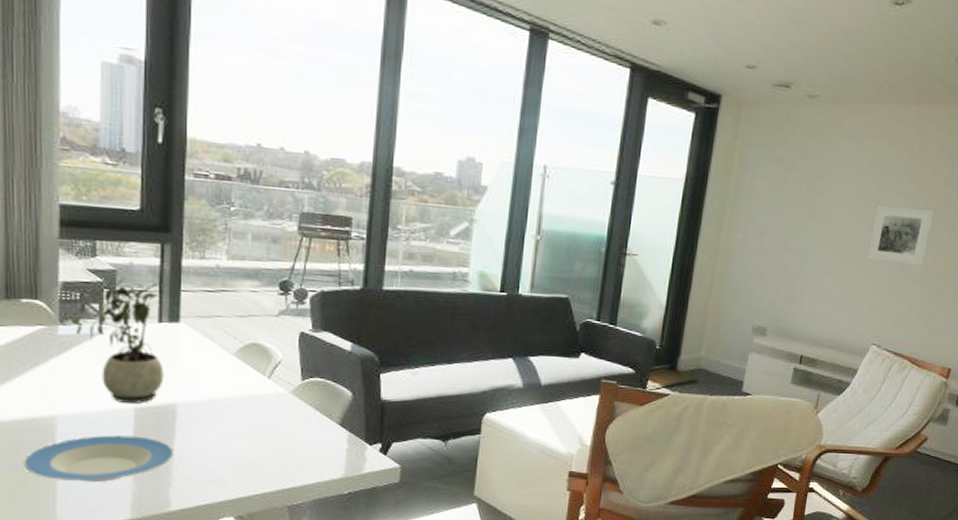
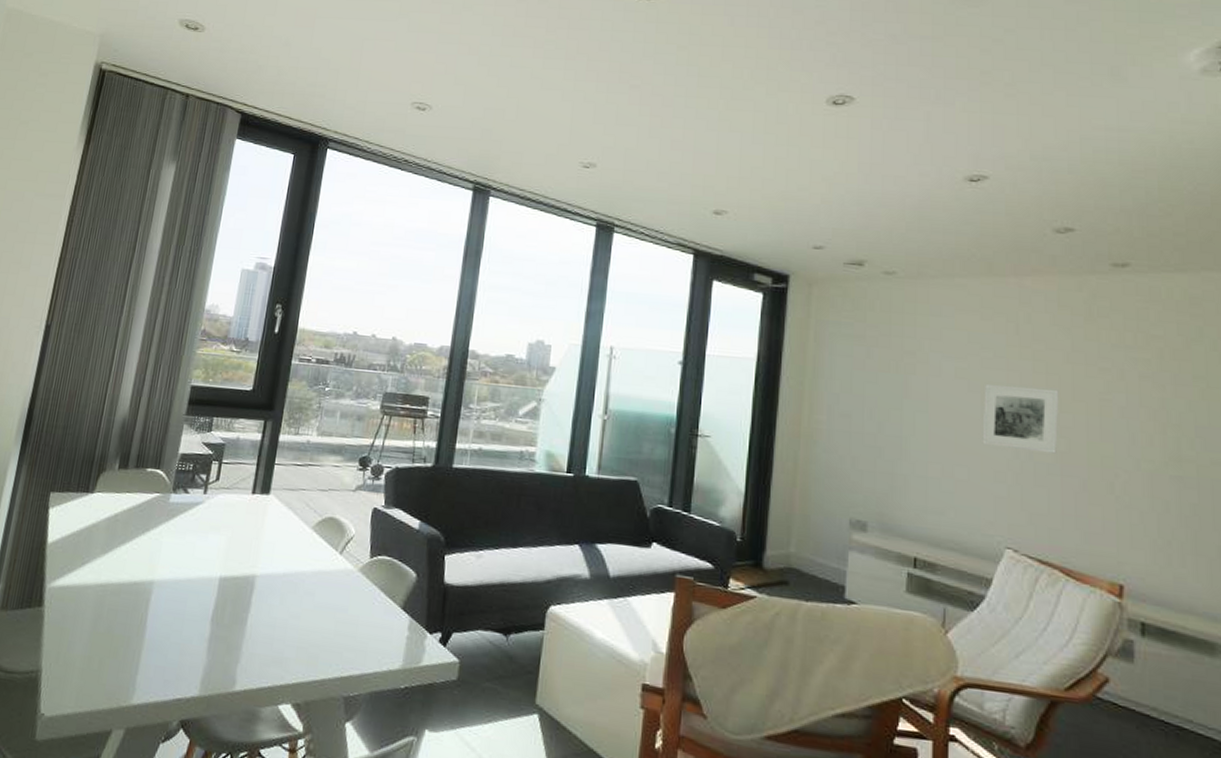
plate: present [22,435,174,483] -> none [118,603,247,653]
potted plant: present [71,276,164,405] -> none [182,450,258,574]

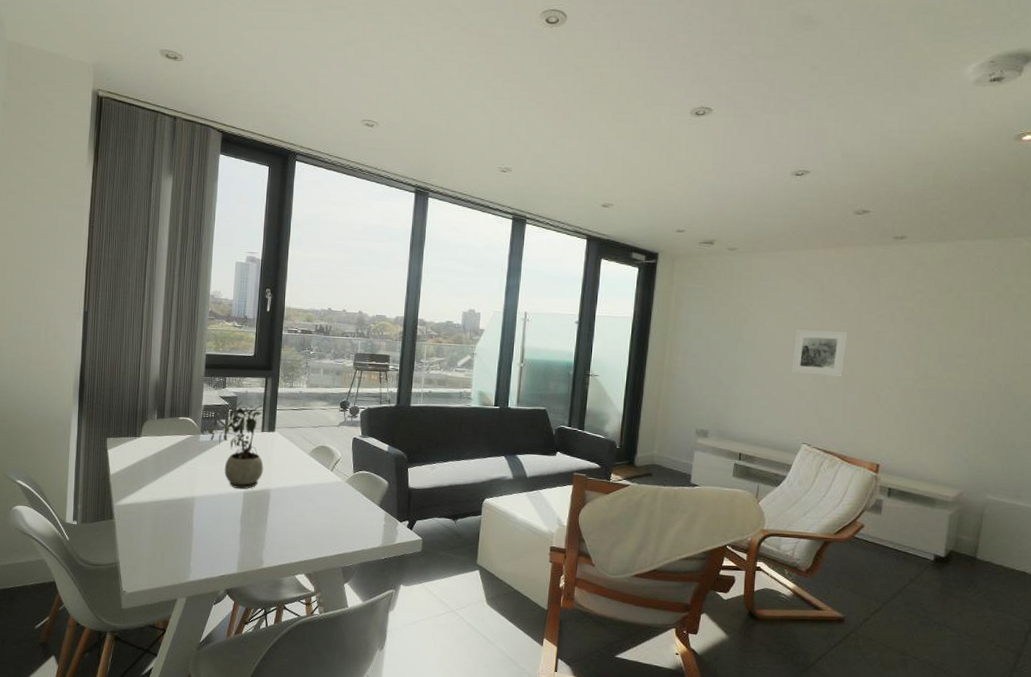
potted plant: none [182,450,258,574] -> present [208,401,264,490]

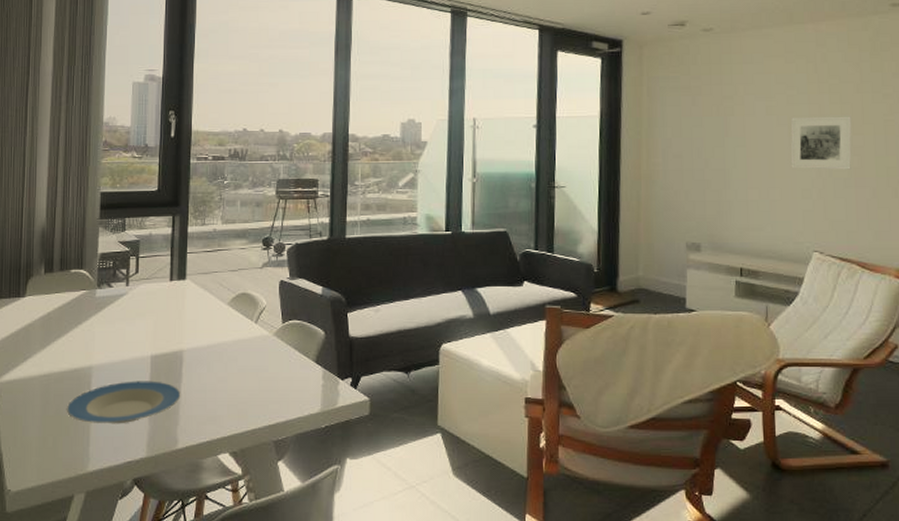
plate: none [172,511,267,545] -> present [66,381,181,424]
potted plant: present [208,401,264,490] -> none [106,245,174,353]

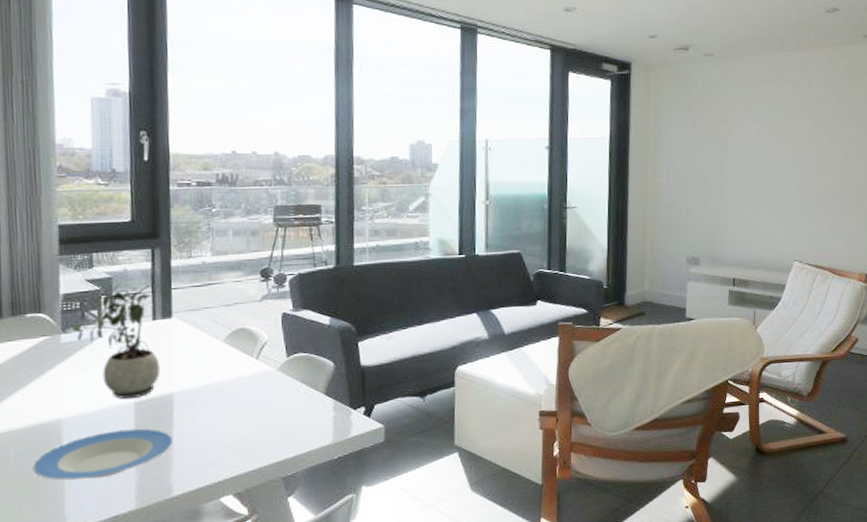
potted plant: none [106,245,174,353] -> present [72,282,161,400]
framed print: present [790,116,852,170] -> none [777,138,829,187]

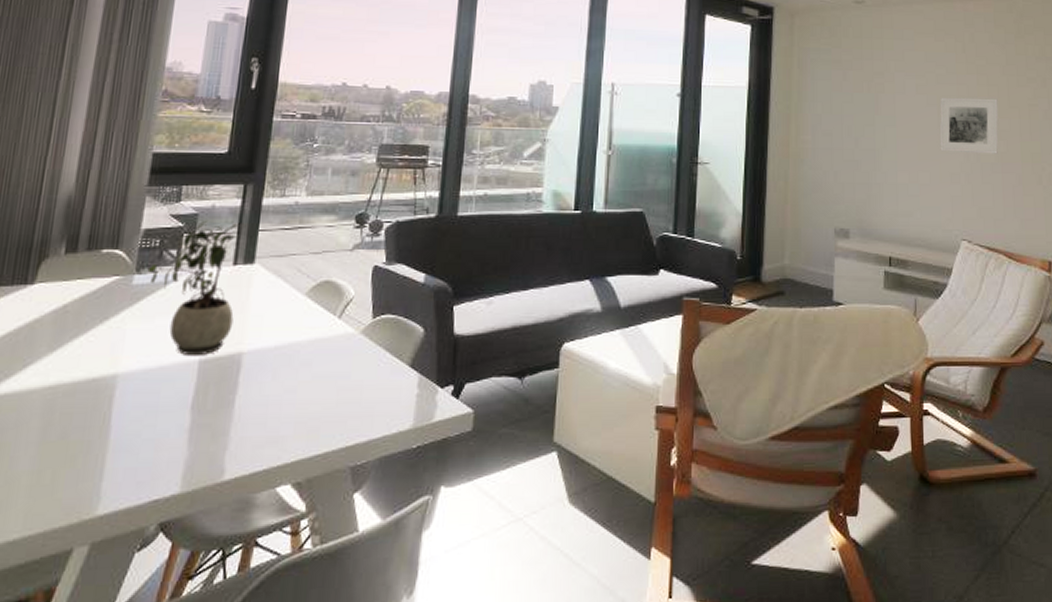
plate: present [31,428,173,481] -> none [75,392,235,451]
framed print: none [777,138,829,187] -> present [939,97,998,154]

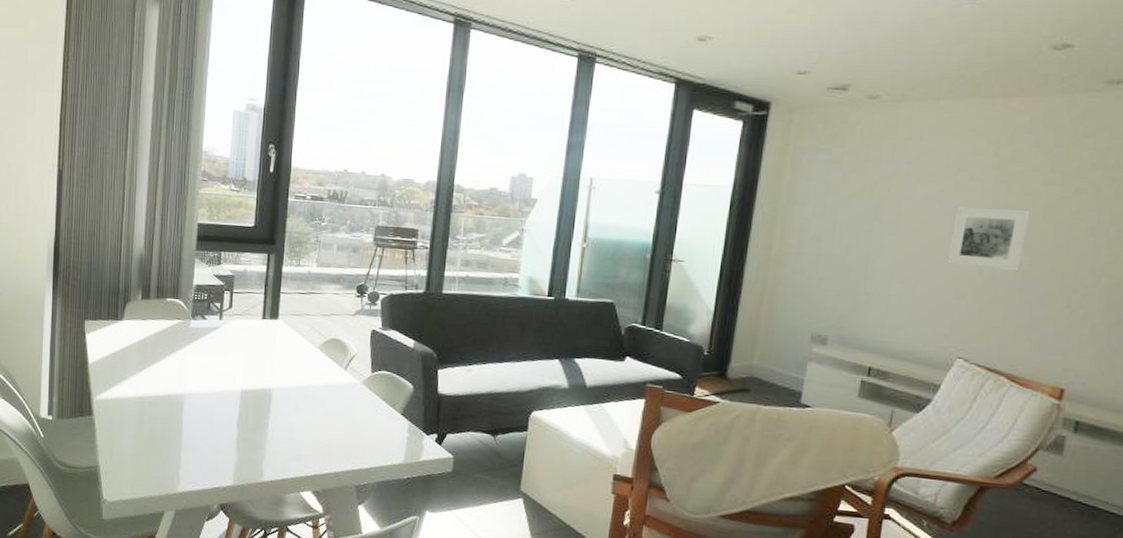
potted plant: present [147,220,239,357] -> none [200,281,265,388]

